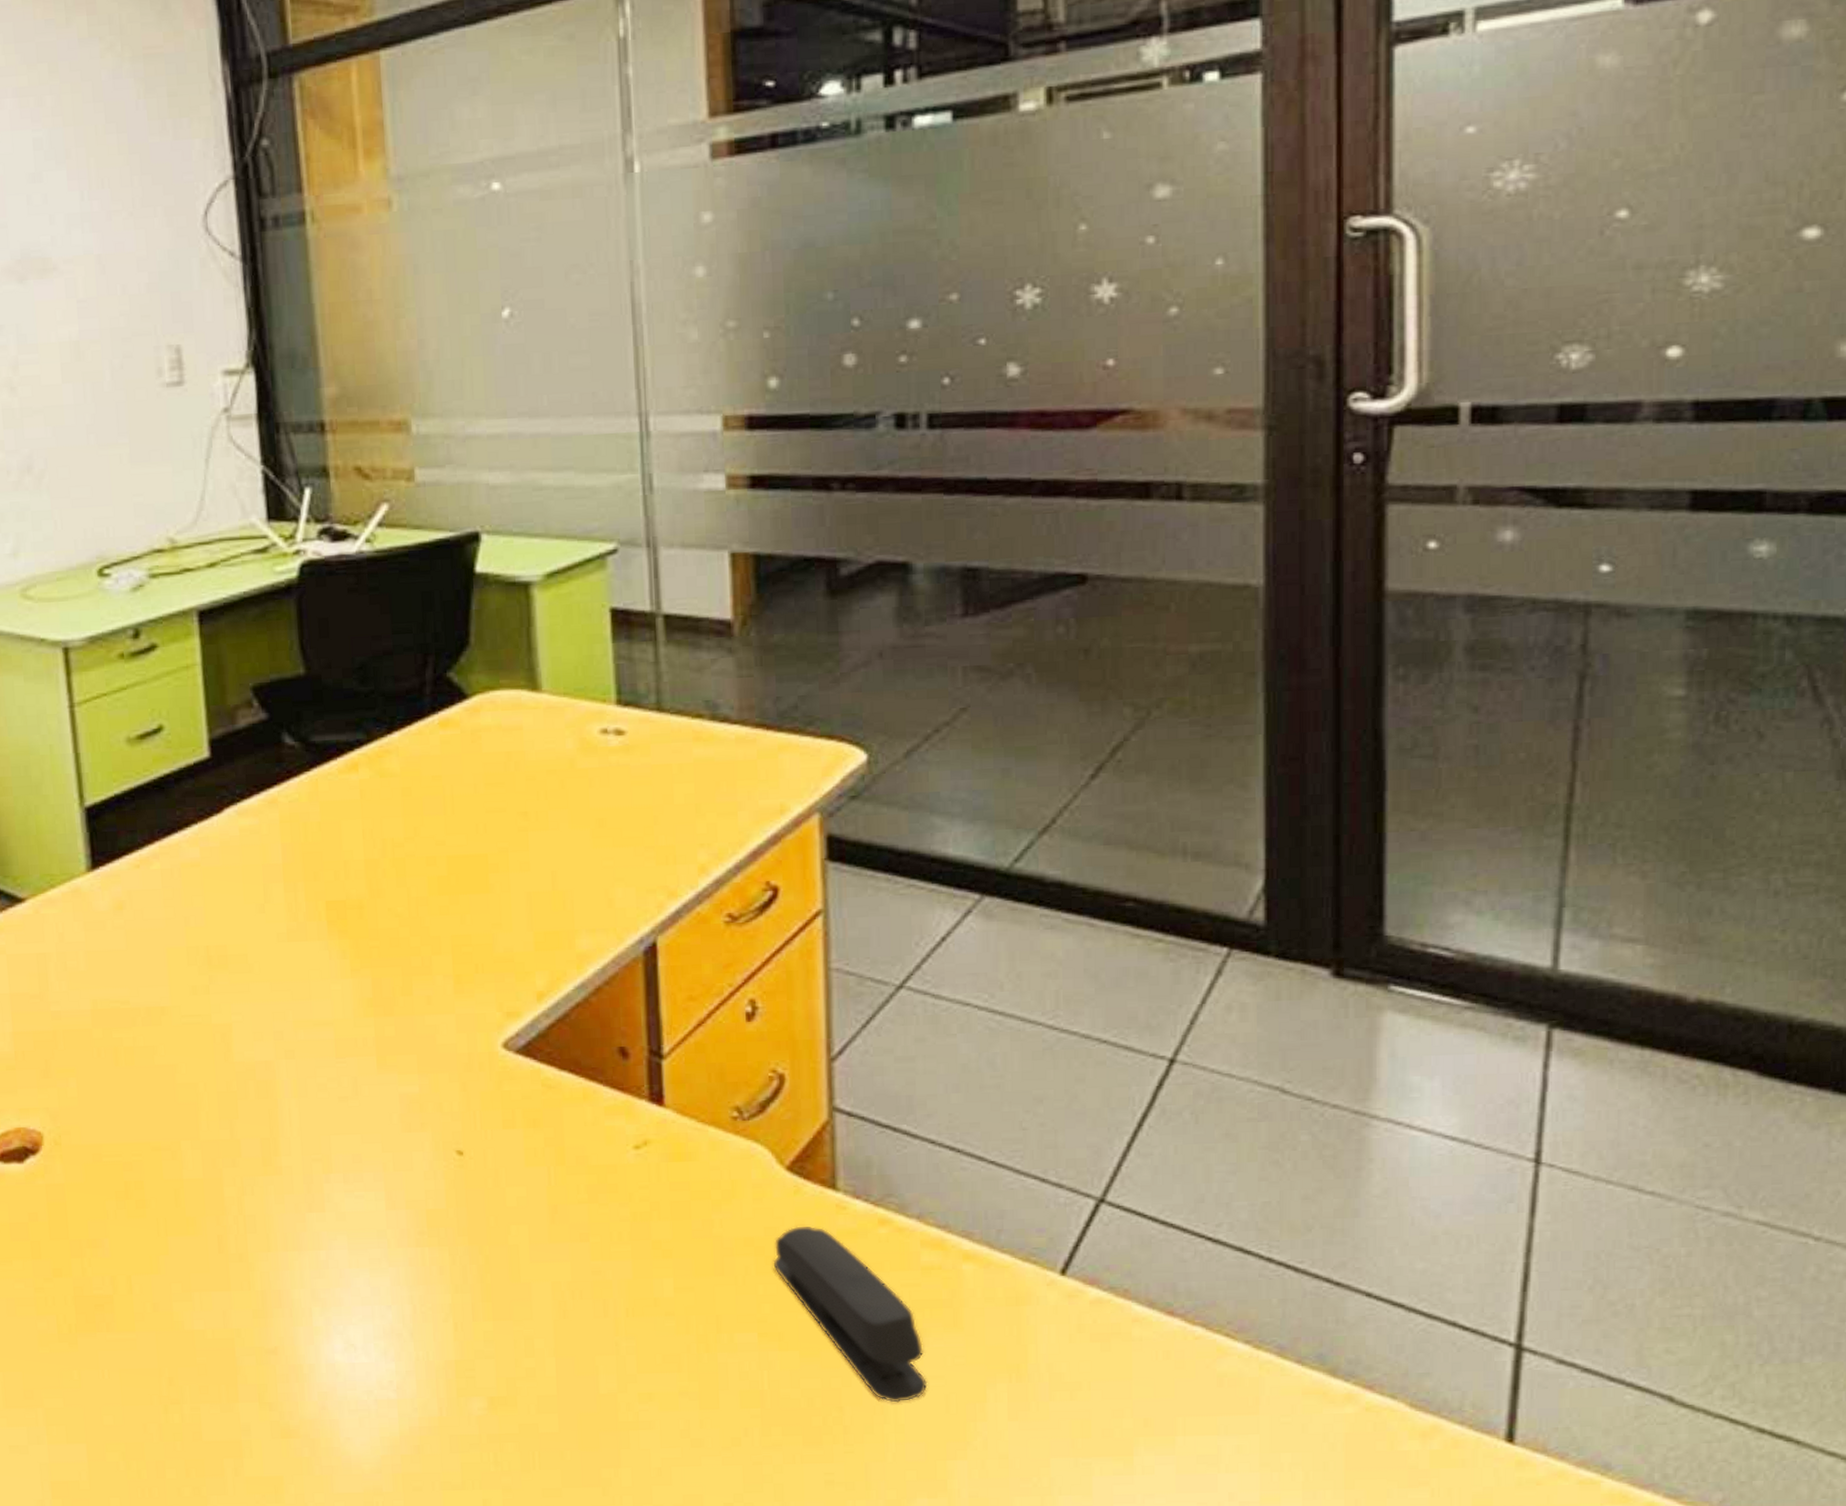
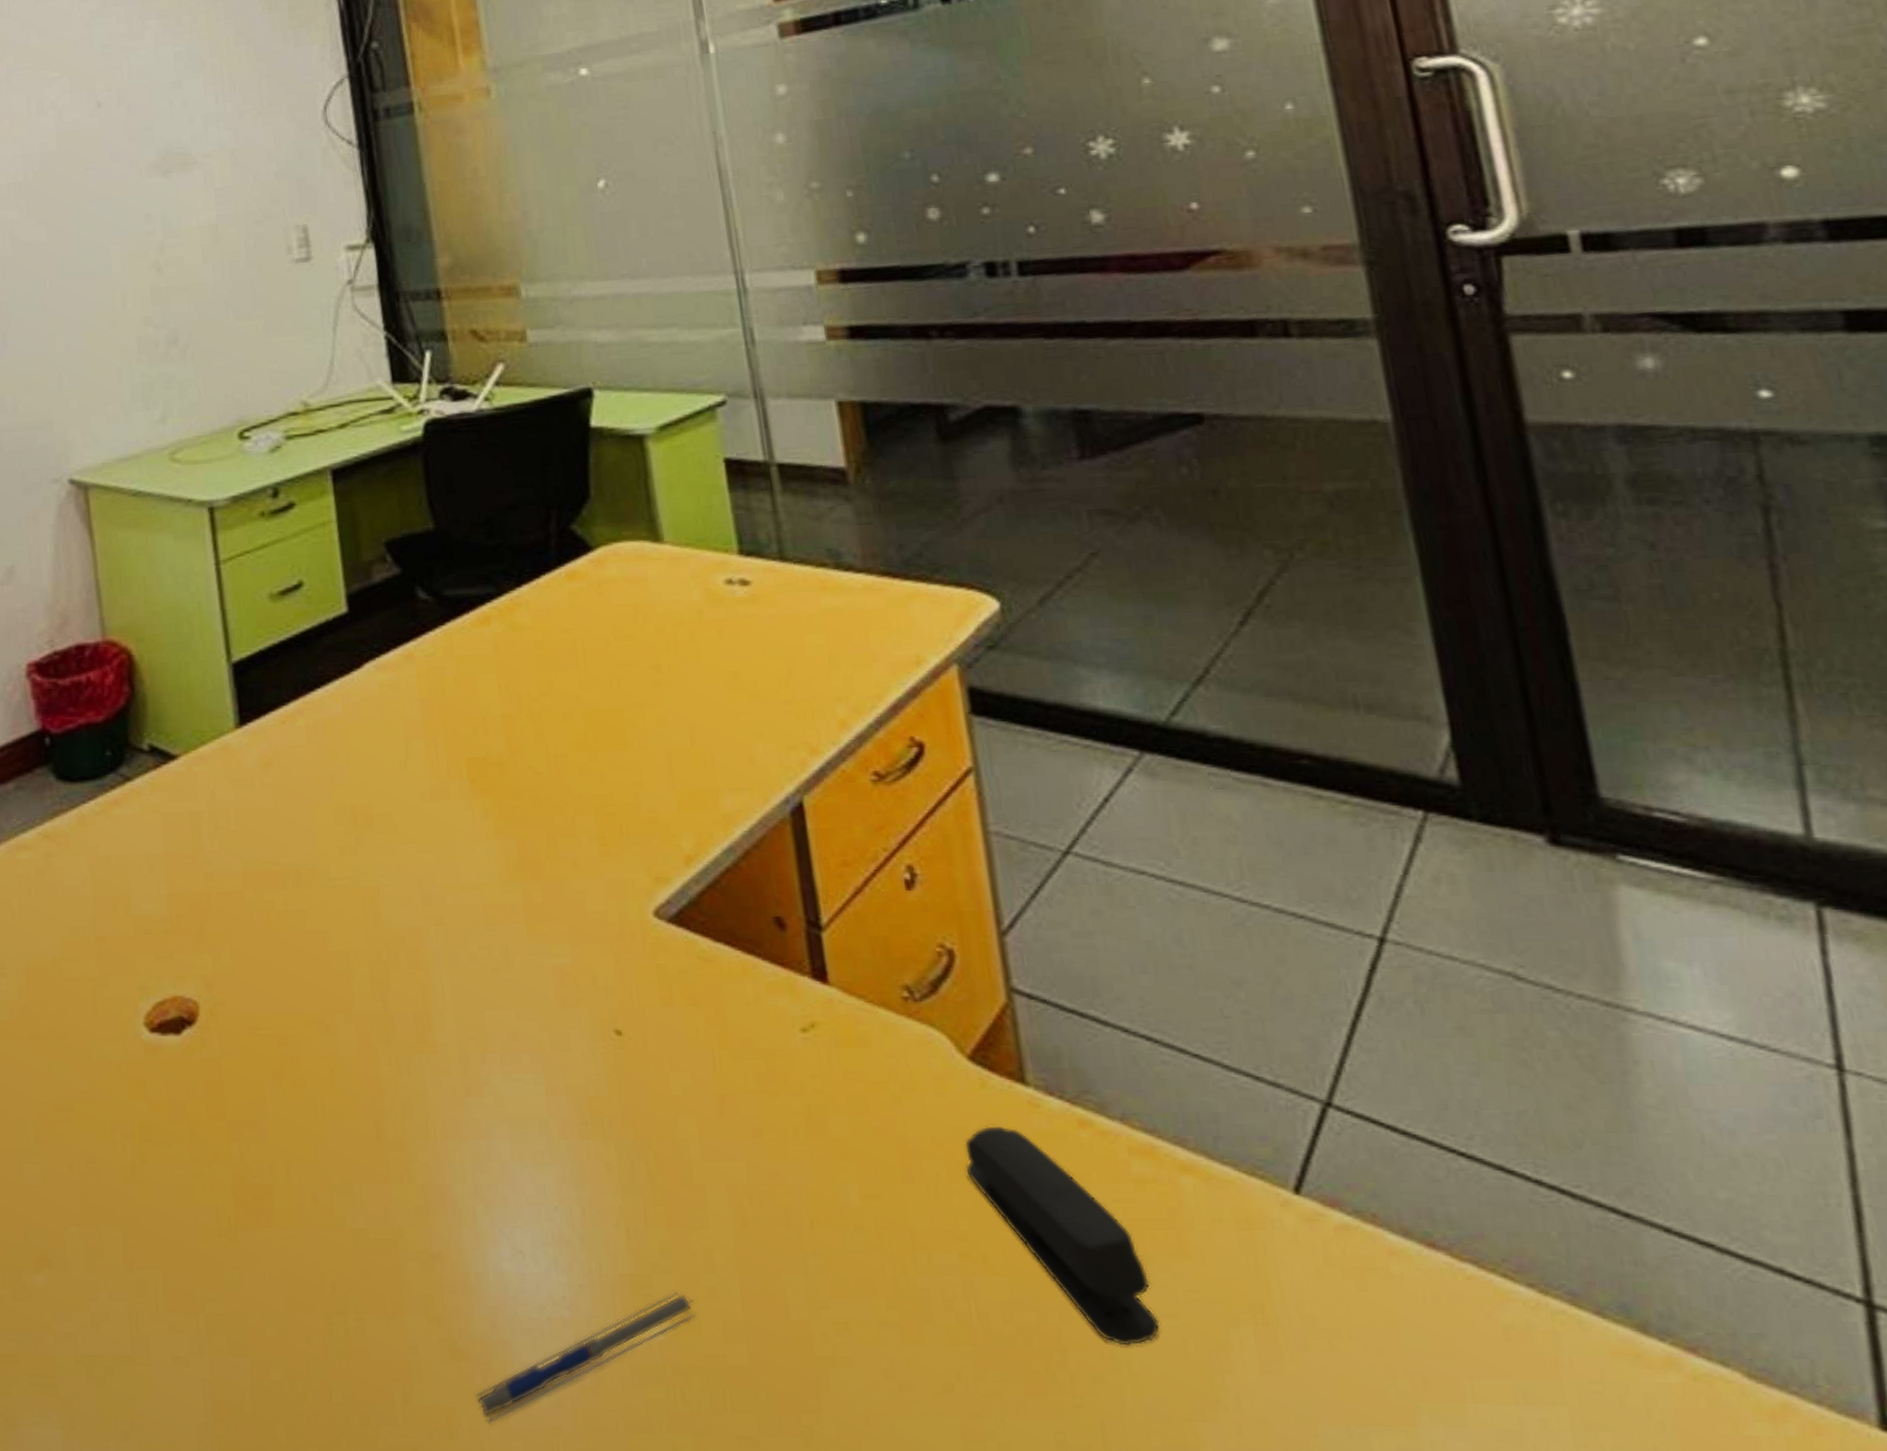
pen: none [302,1373,513,1489] -> present [475,1291,696,1424]

